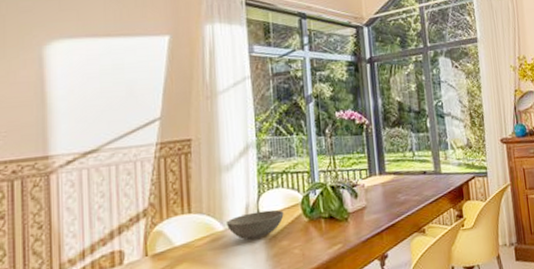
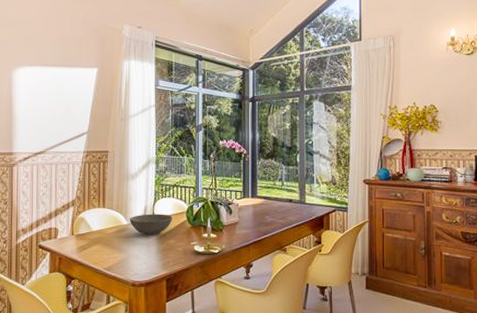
candle holder: none [310,206,353,253] -> present [191,217,225,255]

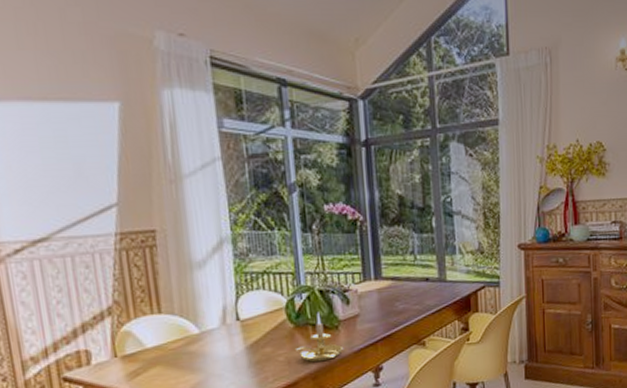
bowl: present [129,214,173,235] -> none [201,313,266,345]

